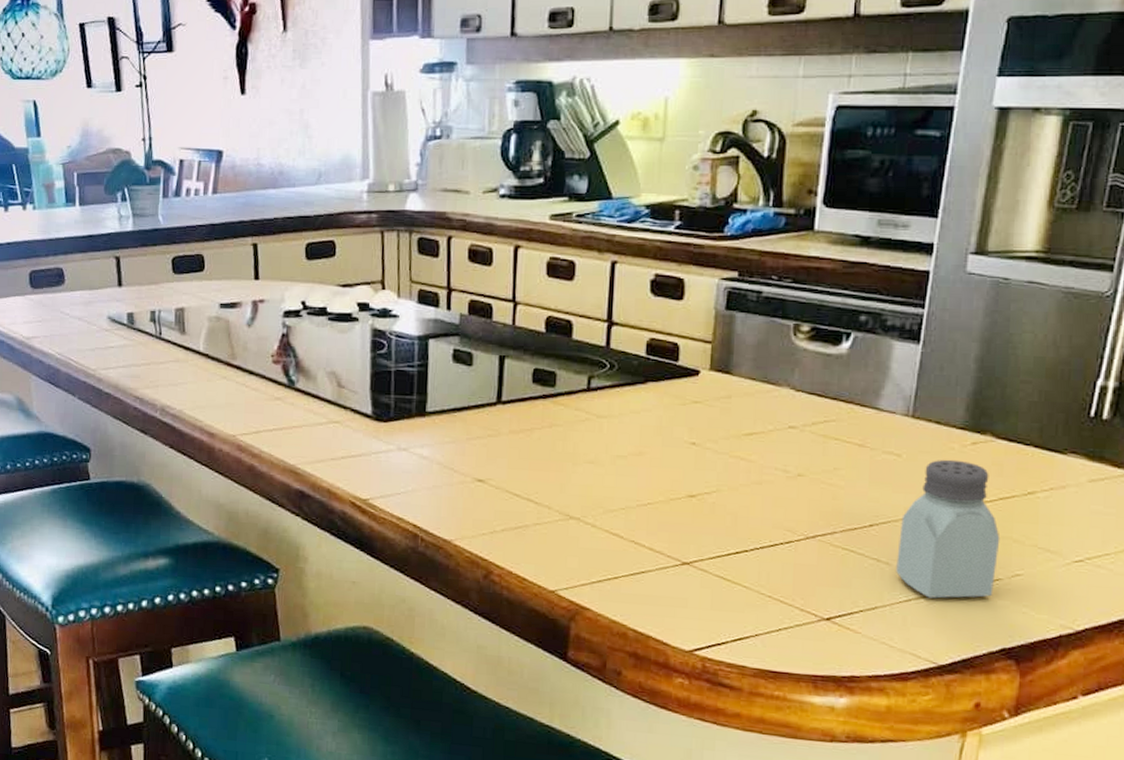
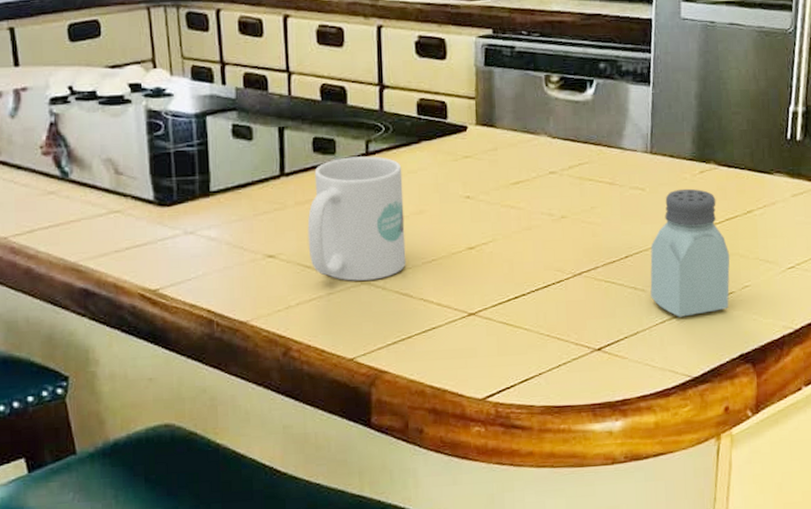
mug: none [519,391,624,516] -> present [307,156,406,281]

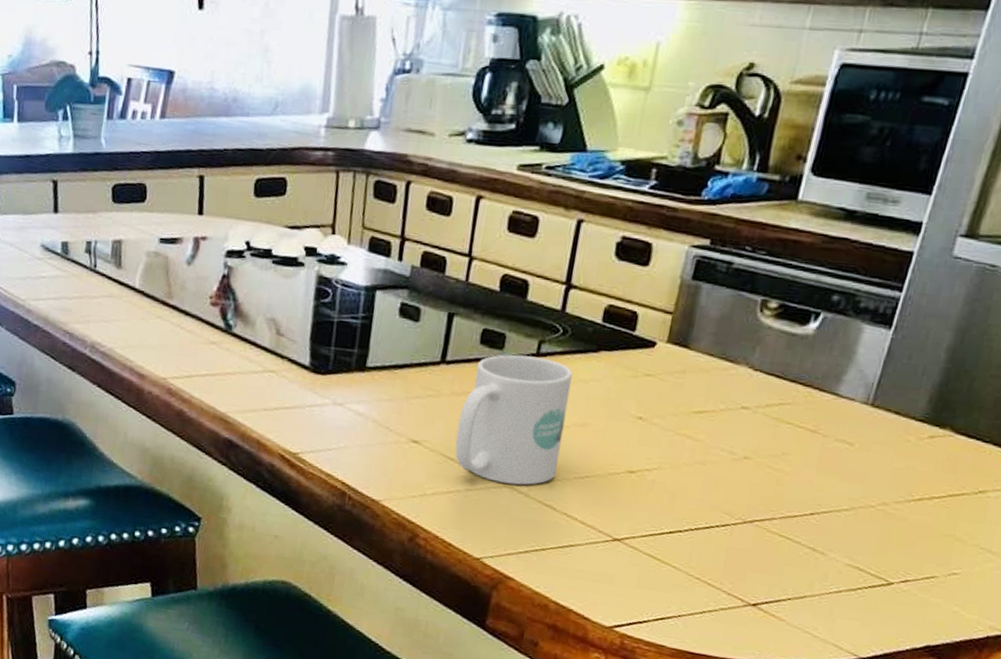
saltshaker: present [650,188,730,317] -> none [830,451,943,594]

